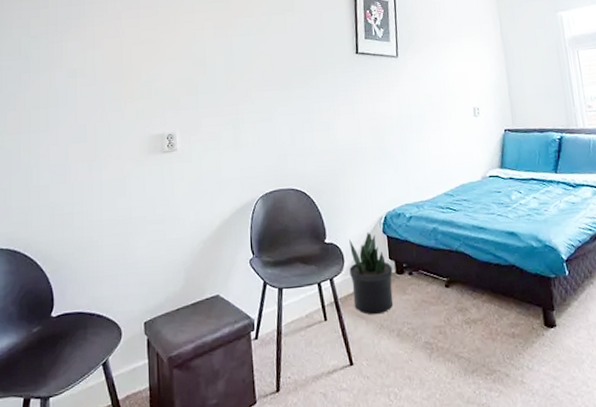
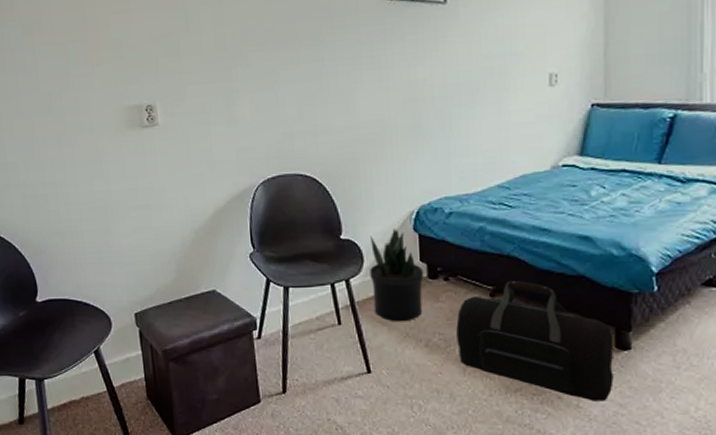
duffel bag: none [421,272,547,377] -> present [456,280,614,401]

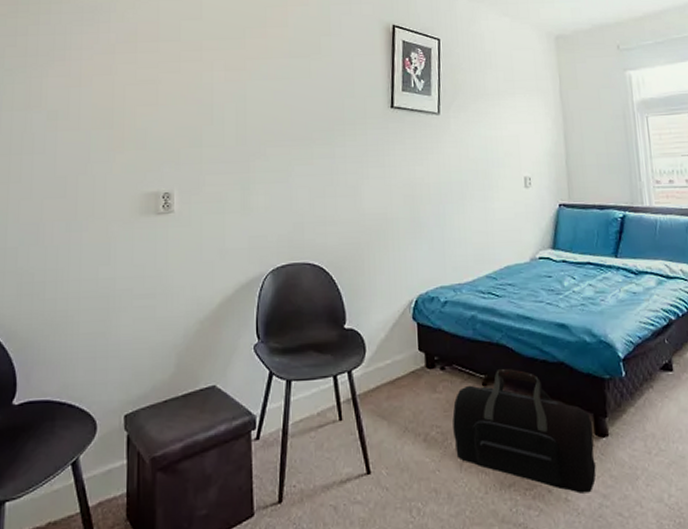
planter: present [370,229,424,322] -> none [371,318,422,416]

